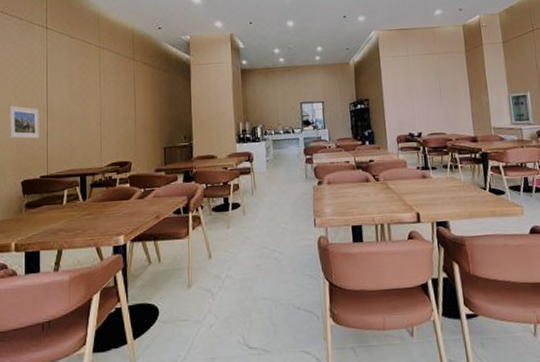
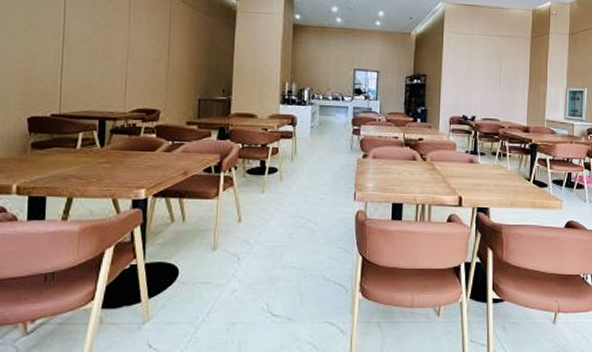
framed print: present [8,105,39,139] -> none [15,29,54,71]

